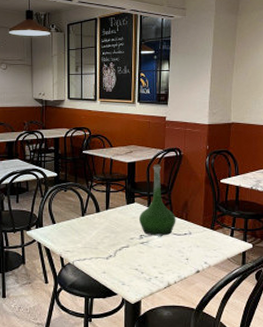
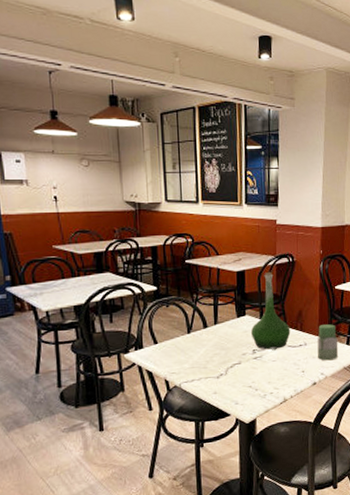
jar: none [202,216,223,251] -> present [317,324,339,361]

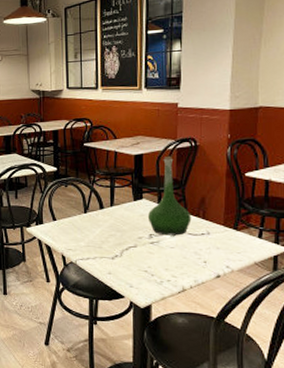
jar: present [317,324,339,361] -> none [222,214,248,254]

